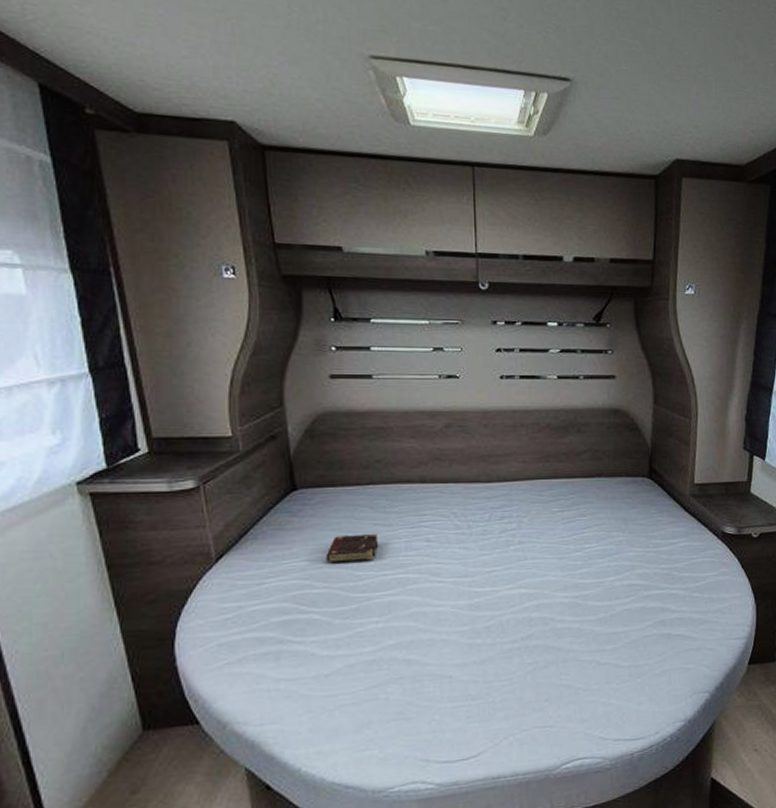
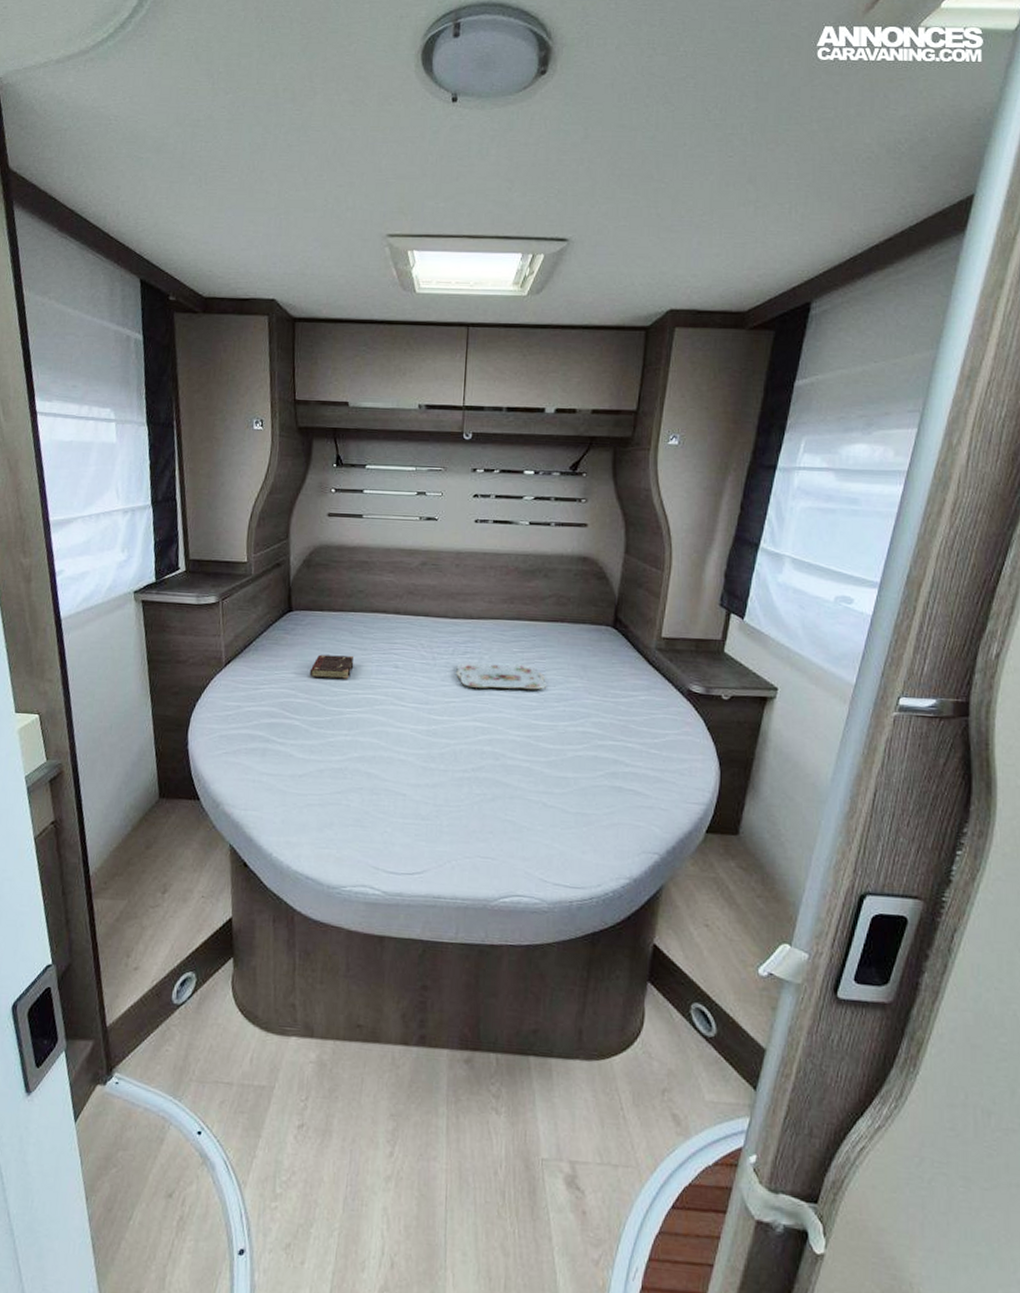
serving tray: none [495,522,590,553] -> present [456,661,547,690]

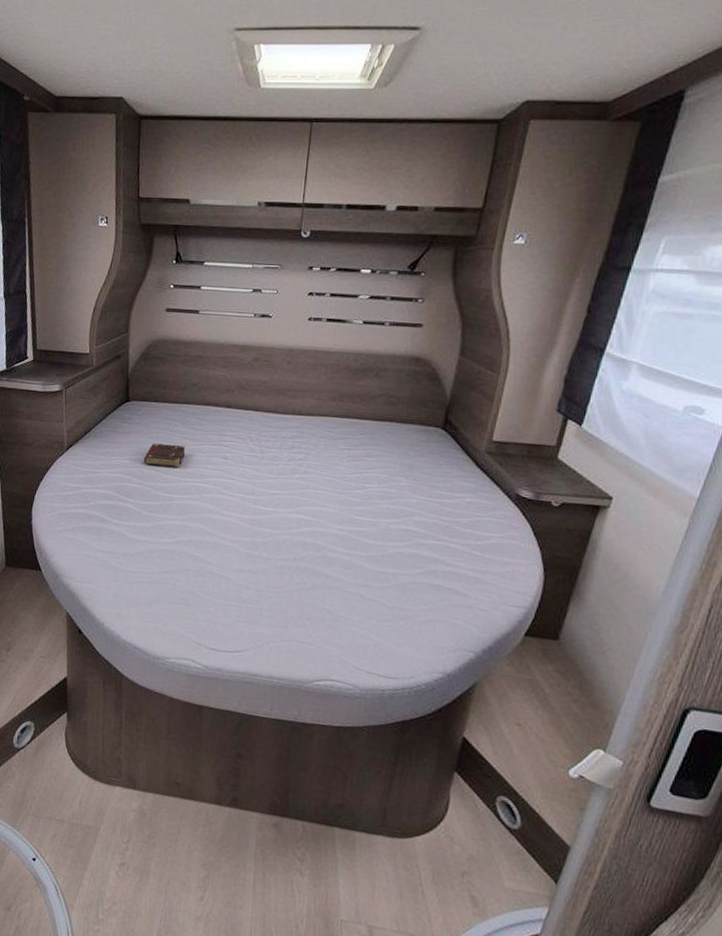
serving tray: present [456,661,547,690] -> none [282,456,372,487]

